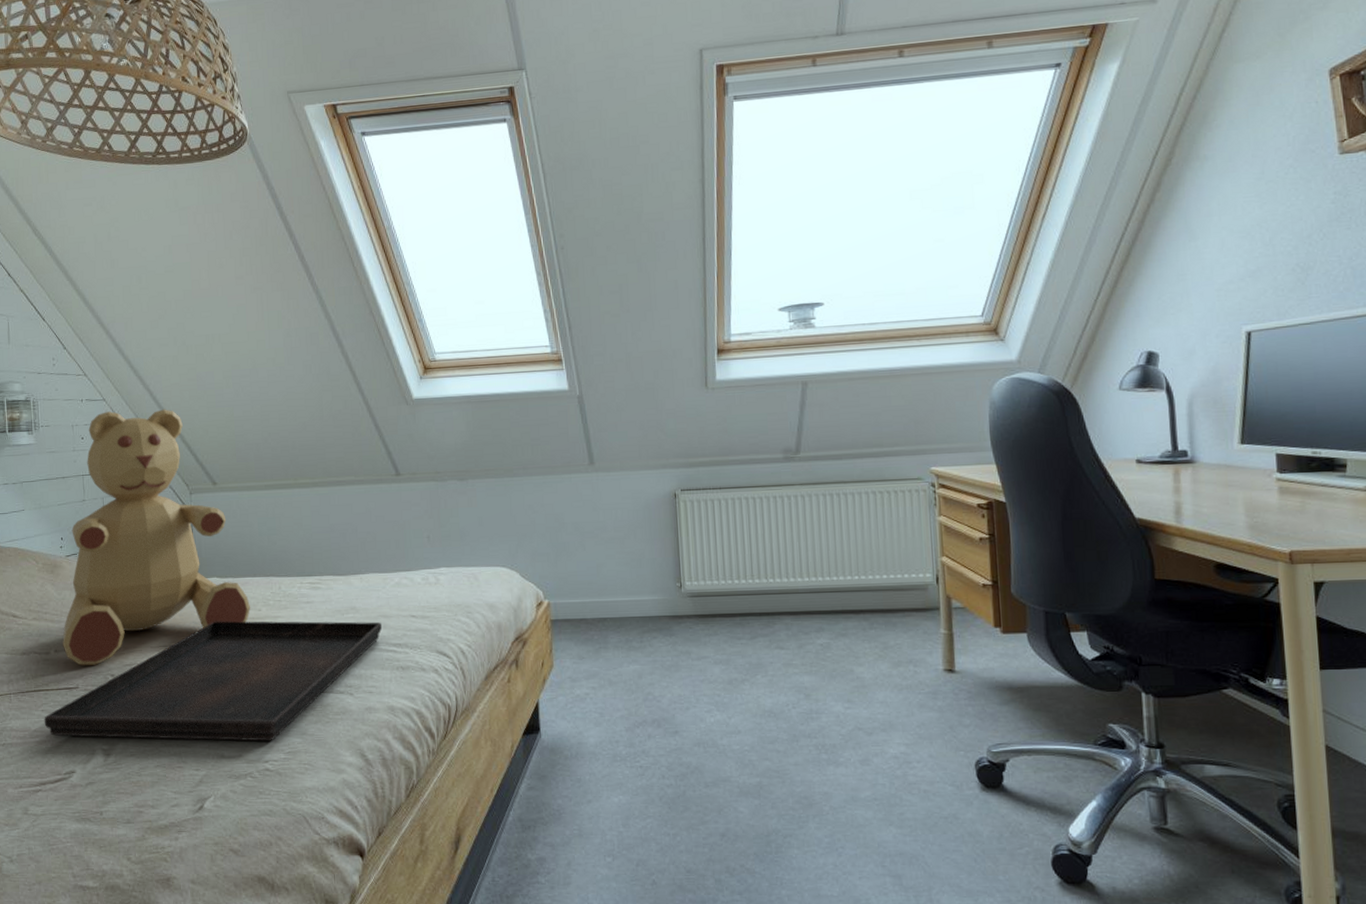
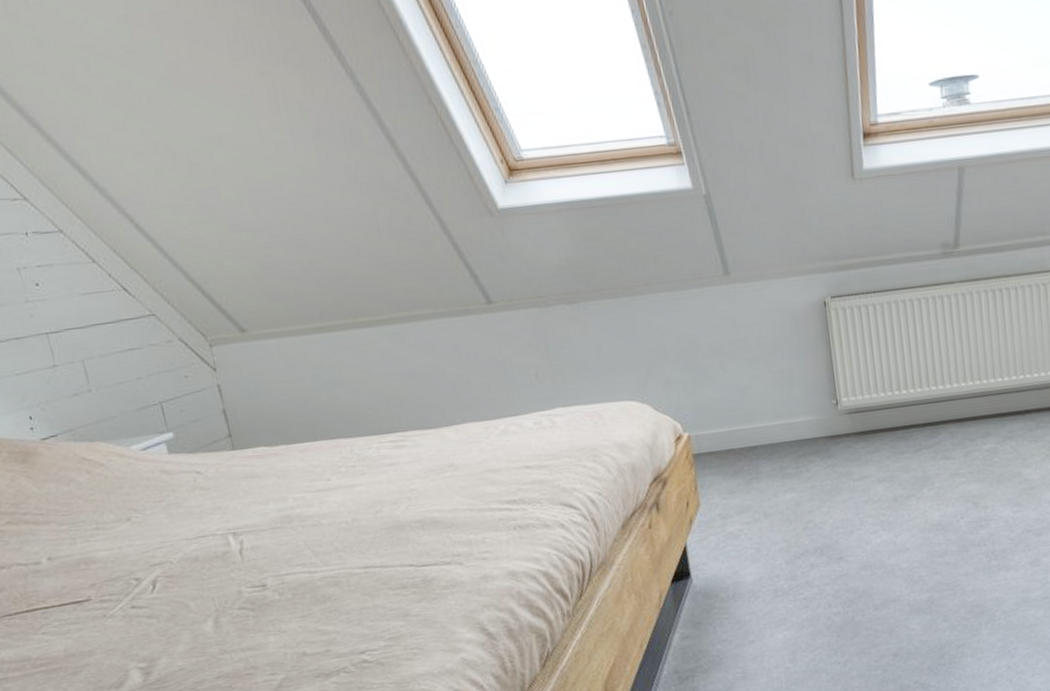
serving tray: present [44,621,382,741] -> none [47,478,490,661]
teddy bear: present [63,409,250,666] -> none [43,239,316,573]

